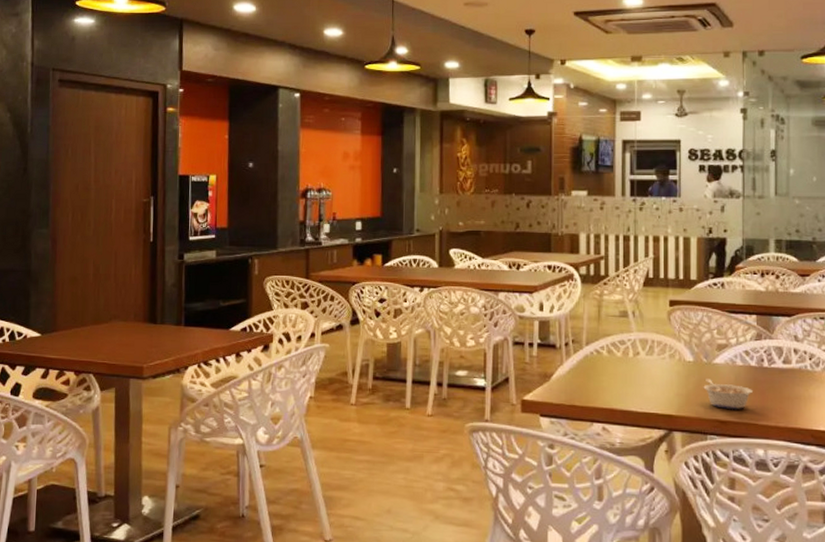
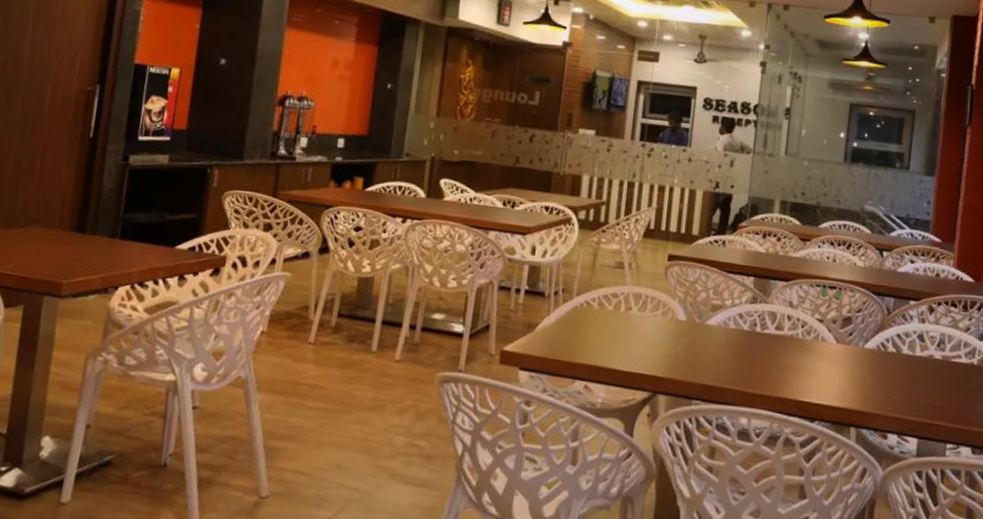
legume: present [703,379,754,409] -> none [693,340,744,375]

